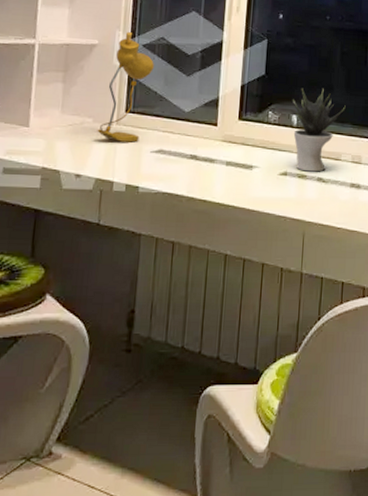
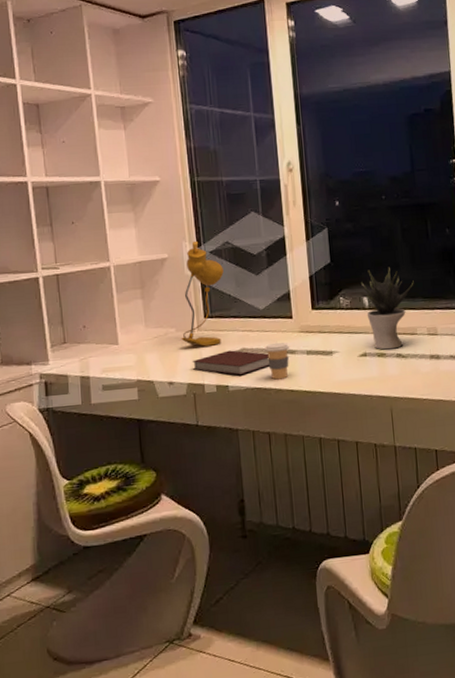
notebook: none [104,149,186,178] -> present [193,350,269,376]
coffee cup: none [183,148,210,188] -> present [264,342,290,380]

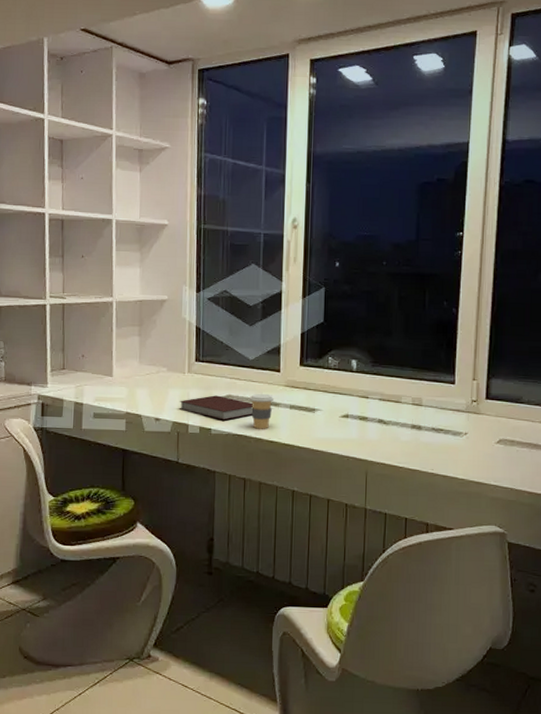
desk lamp: present [181,242,224,347] -> none [171,287,219,389]
potted plant: present [360,267,414,350] -> none [351,333,405,414]

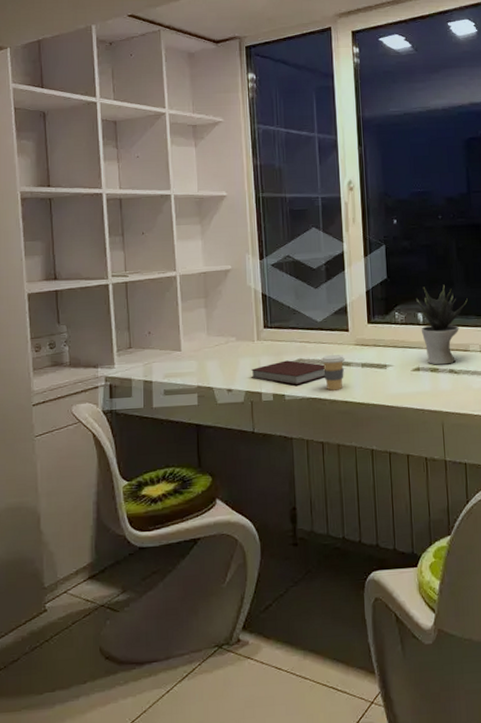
potted plant: none [351,333,405,414] -> present [415,284,468,365]

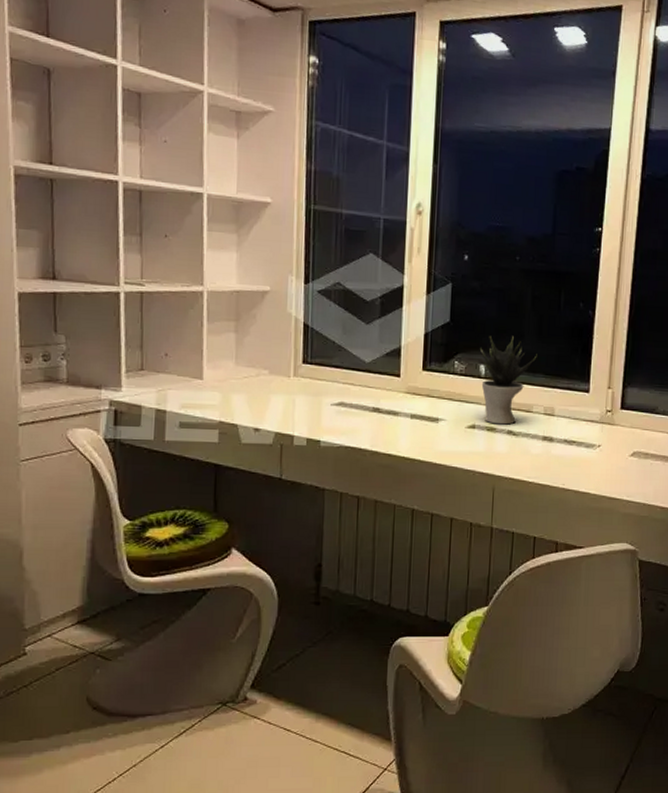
notebook: present [251,360,325,385] -> none [284,402,369,431]
coffee cup: present [321,354,346,391] -> none [365,400,393,441]

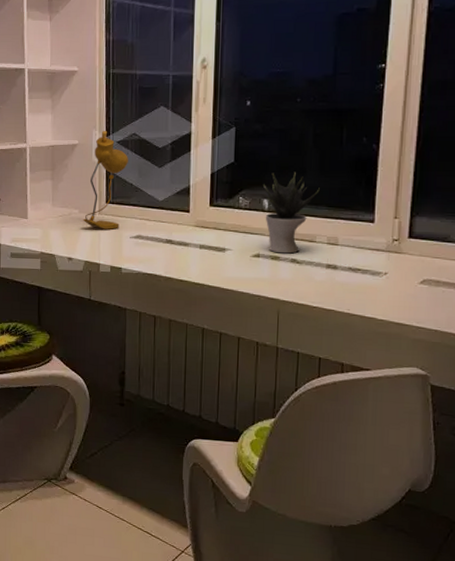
desk lamp: none [274,277,331,395] -> present [83,131,128,229]

